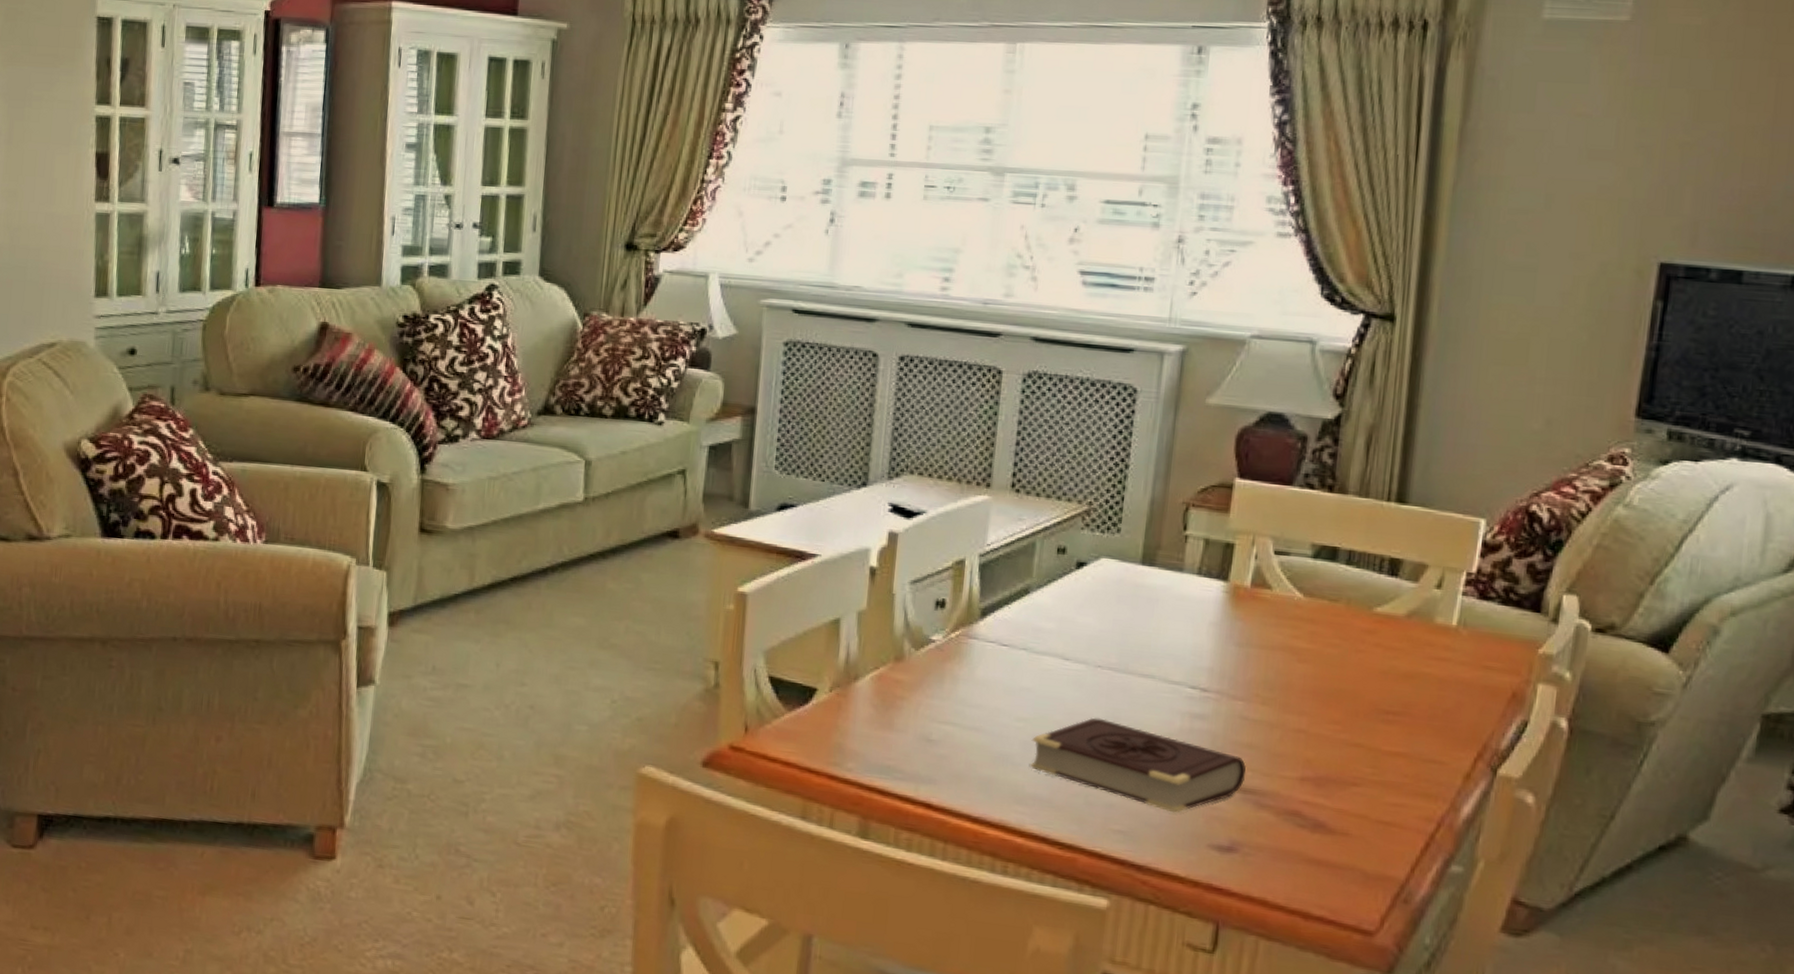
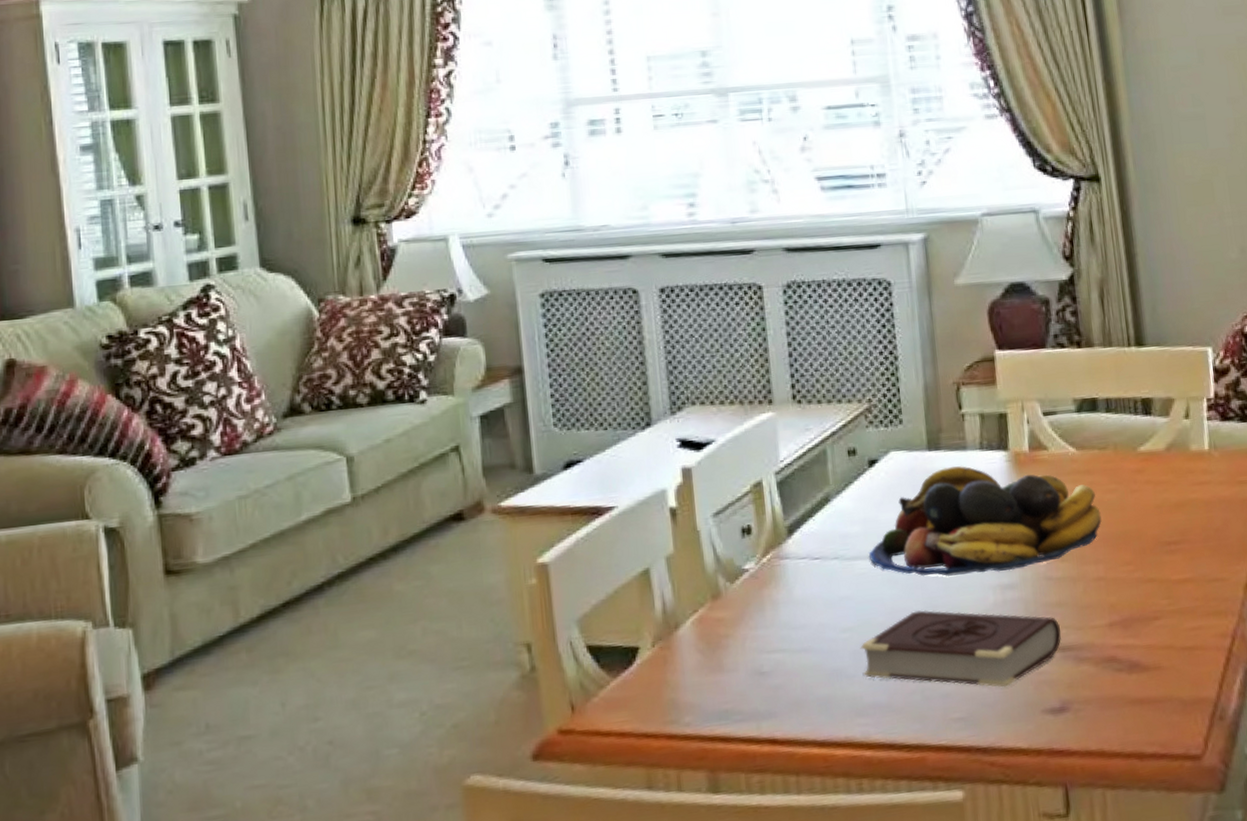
fruit bowl: none [1058,585,1317,702] -> present [868,466,1102,577]

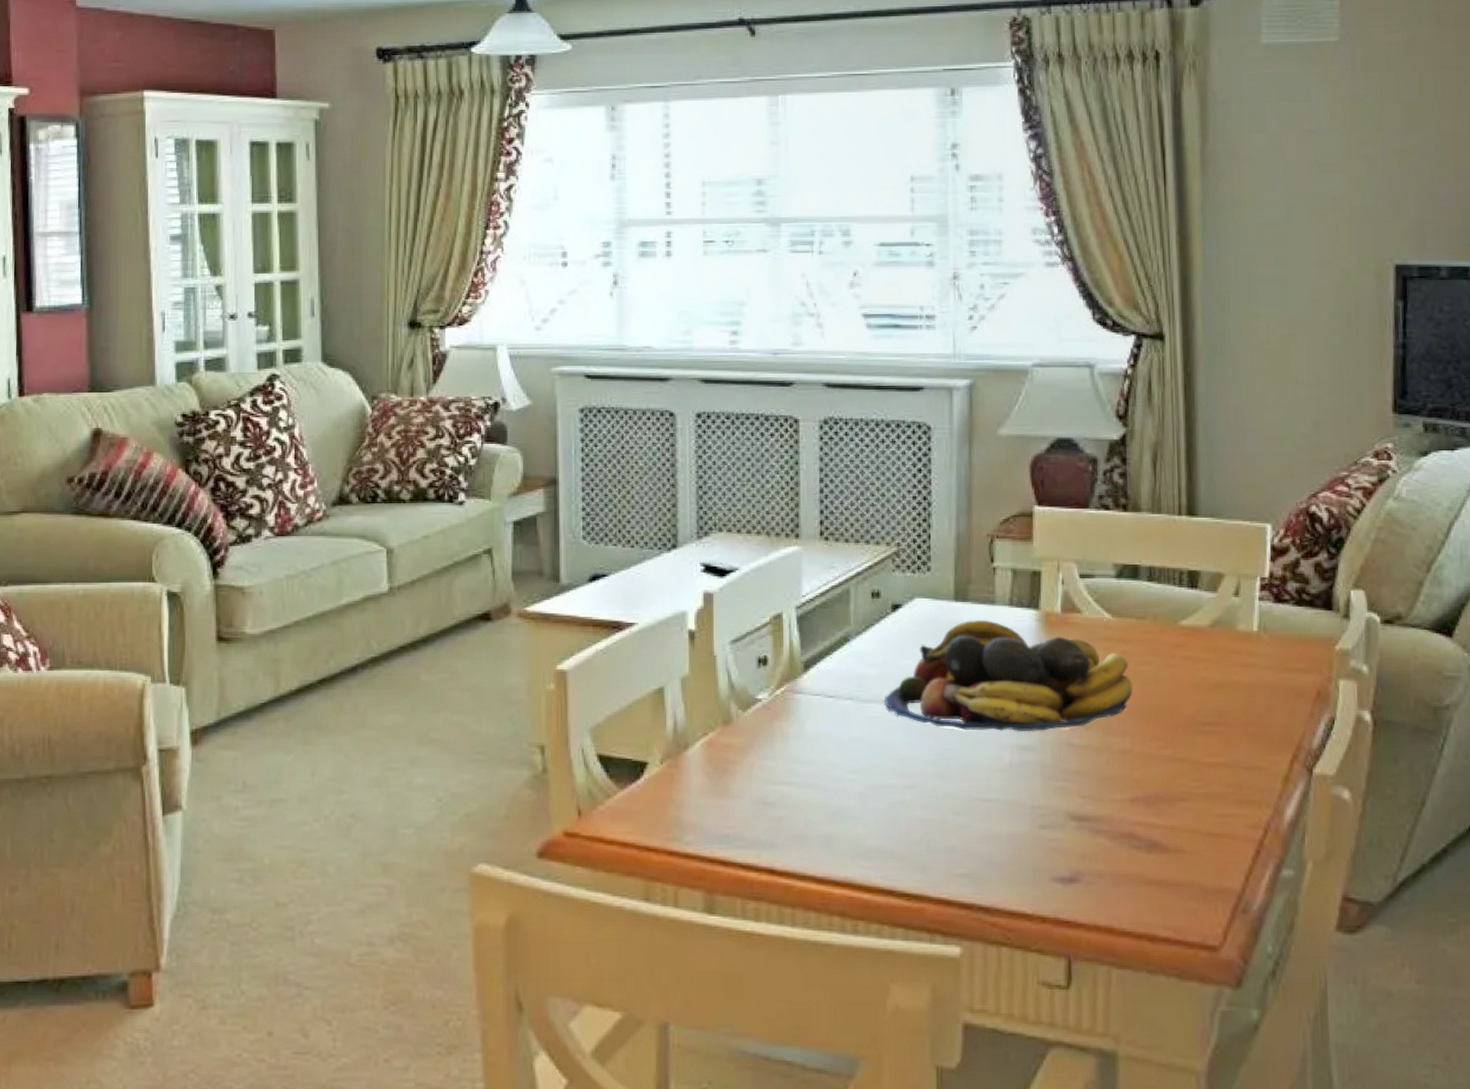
book: present [860,610,1062,688] -> none [867,761,1079,849]

